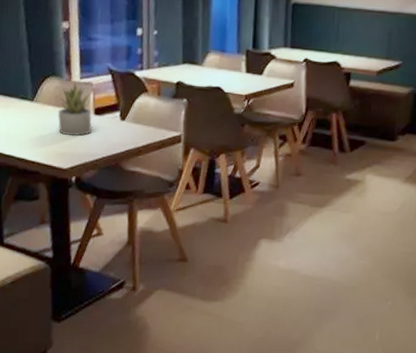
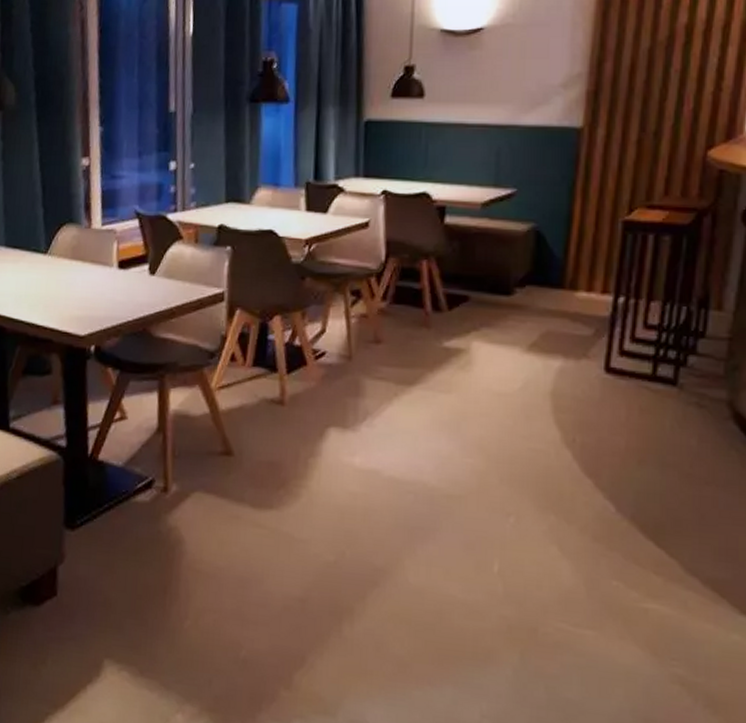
succulent plant: present [57,83,93,136] -> none [74,230,116,296]

